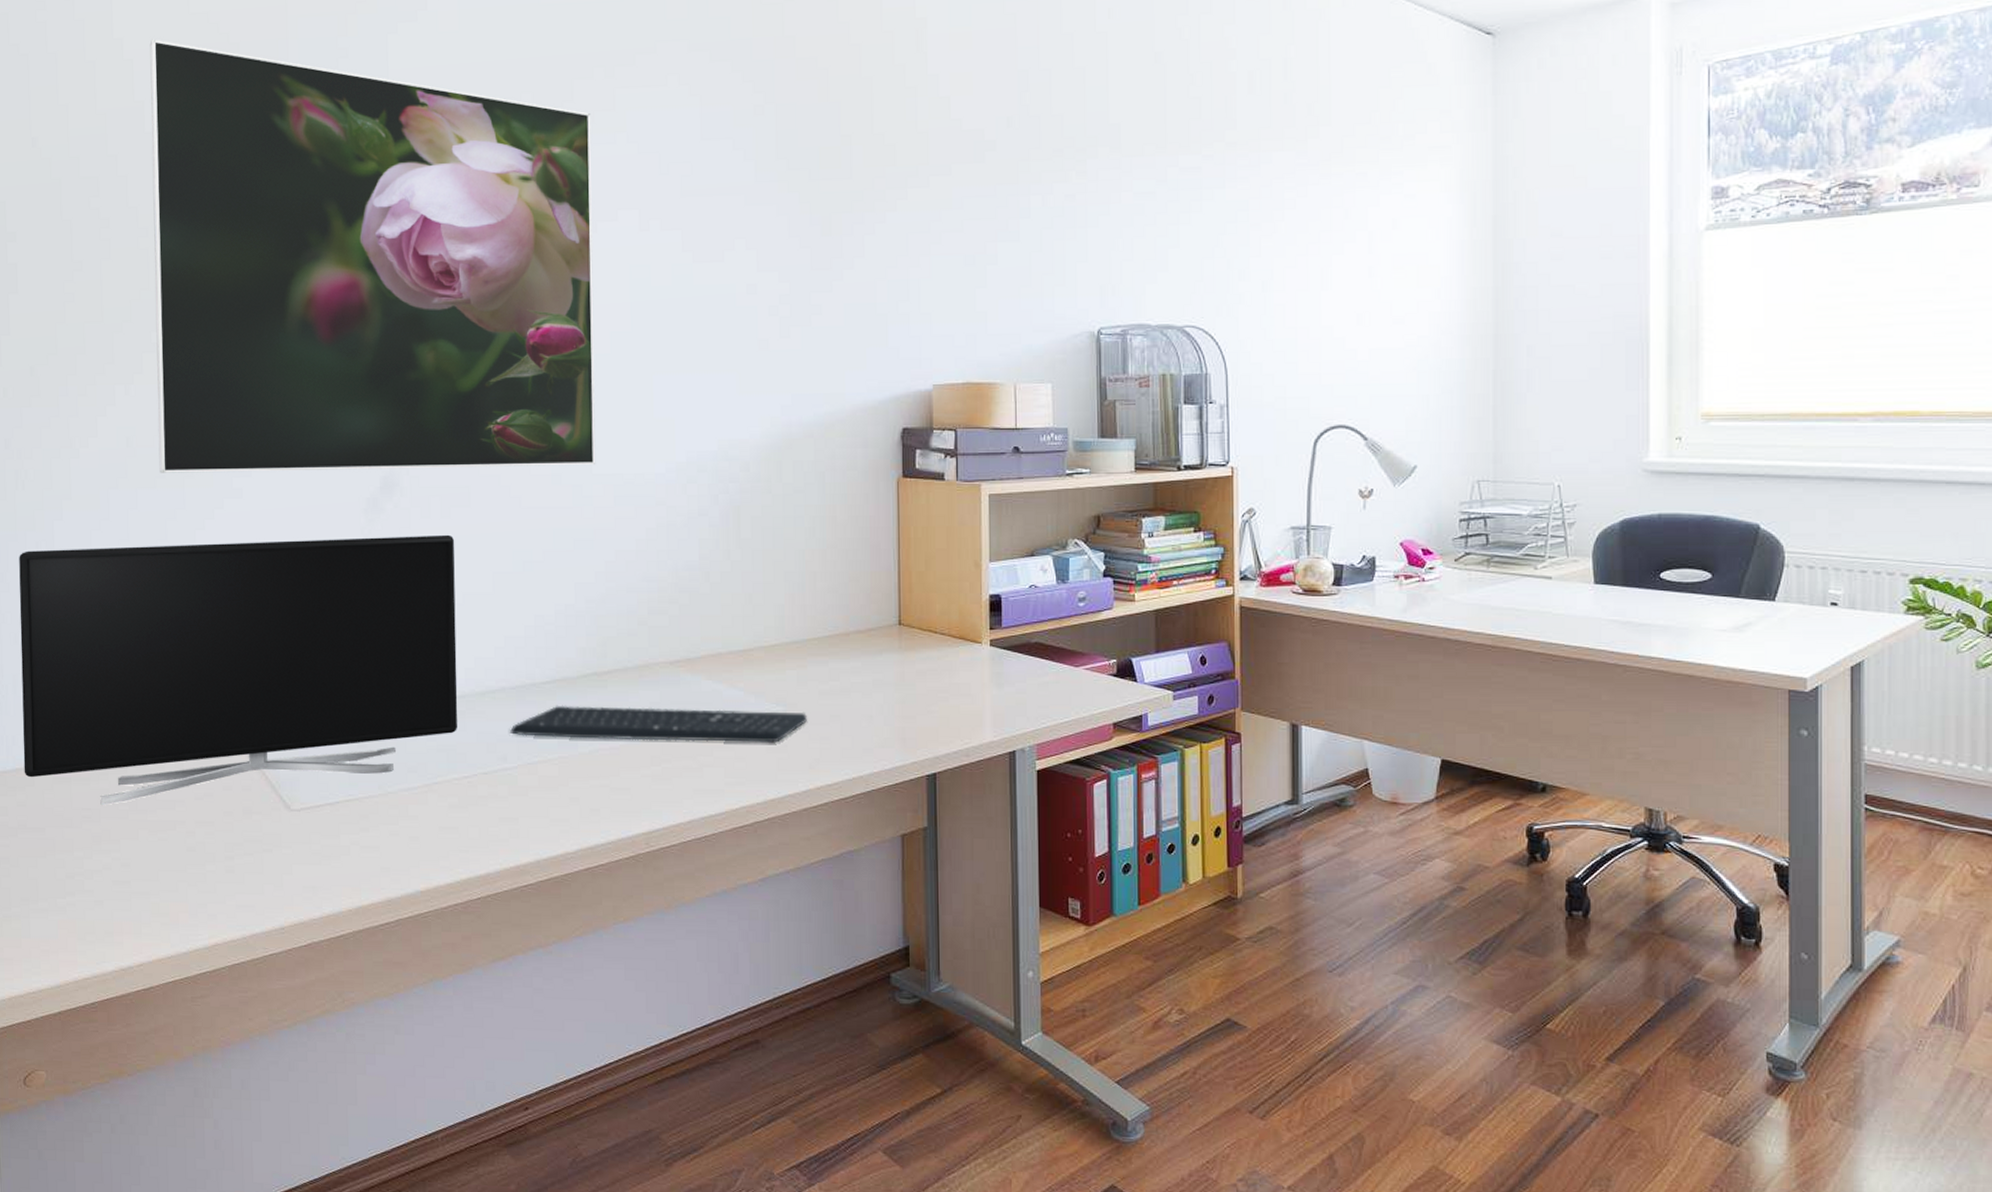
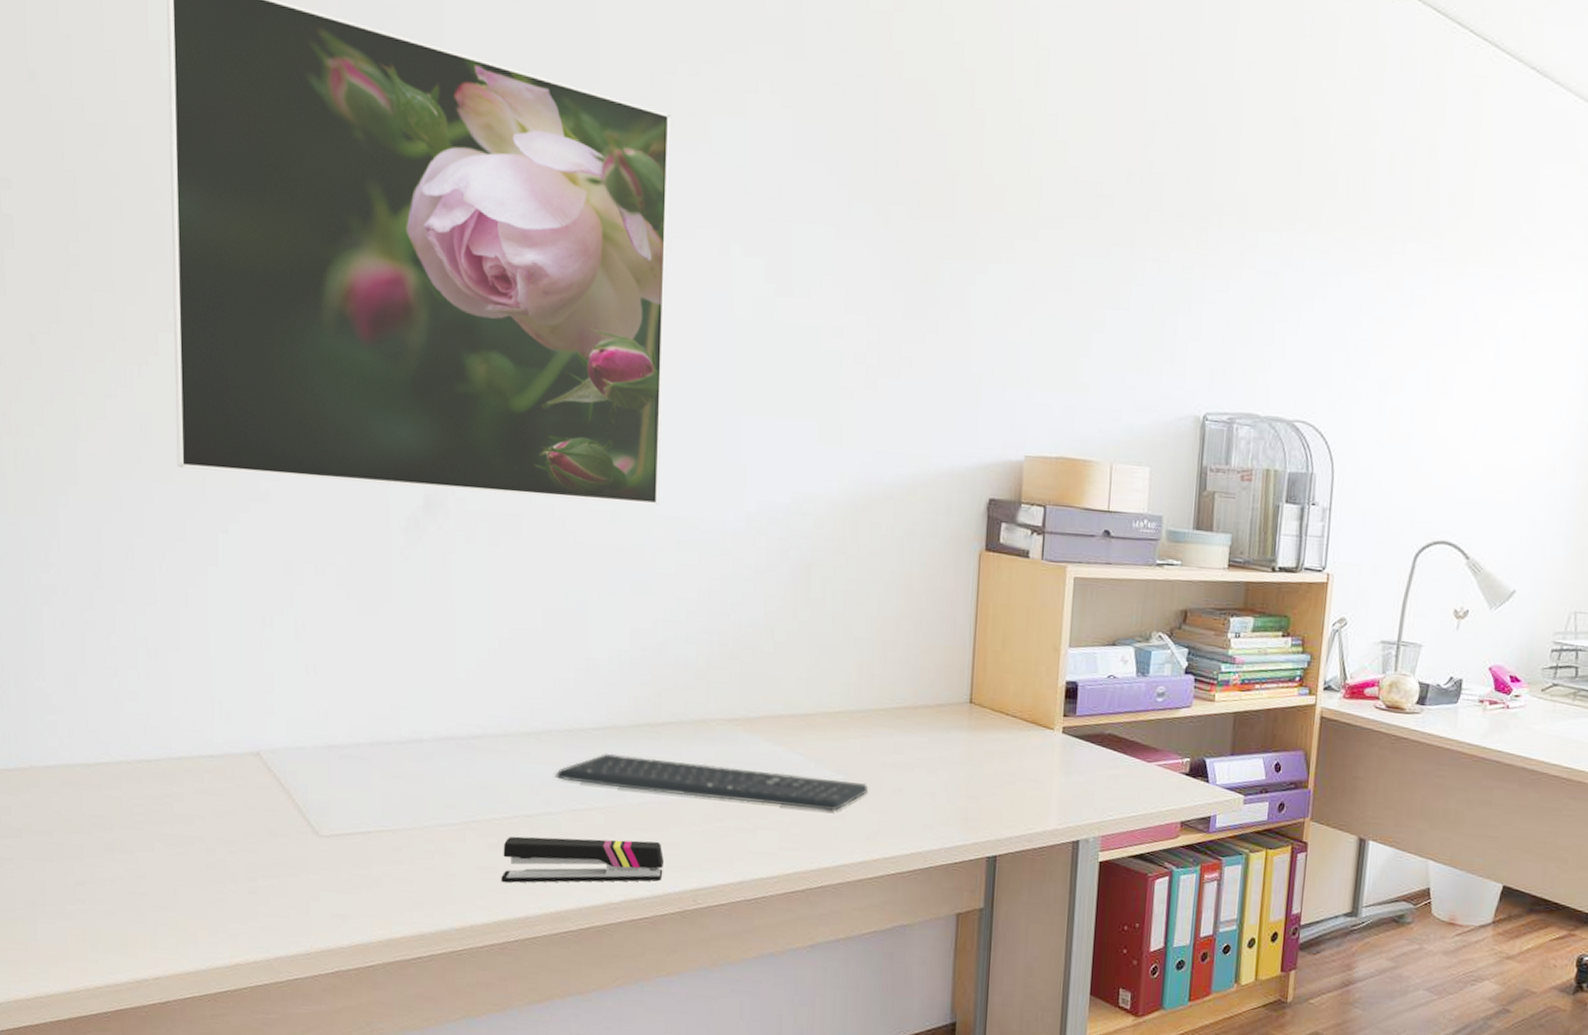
monitor: present [19,534,458,806] -> none [19,537,503,814]
stapler: none [462,787,616,842] -> present [501,836,664,883]

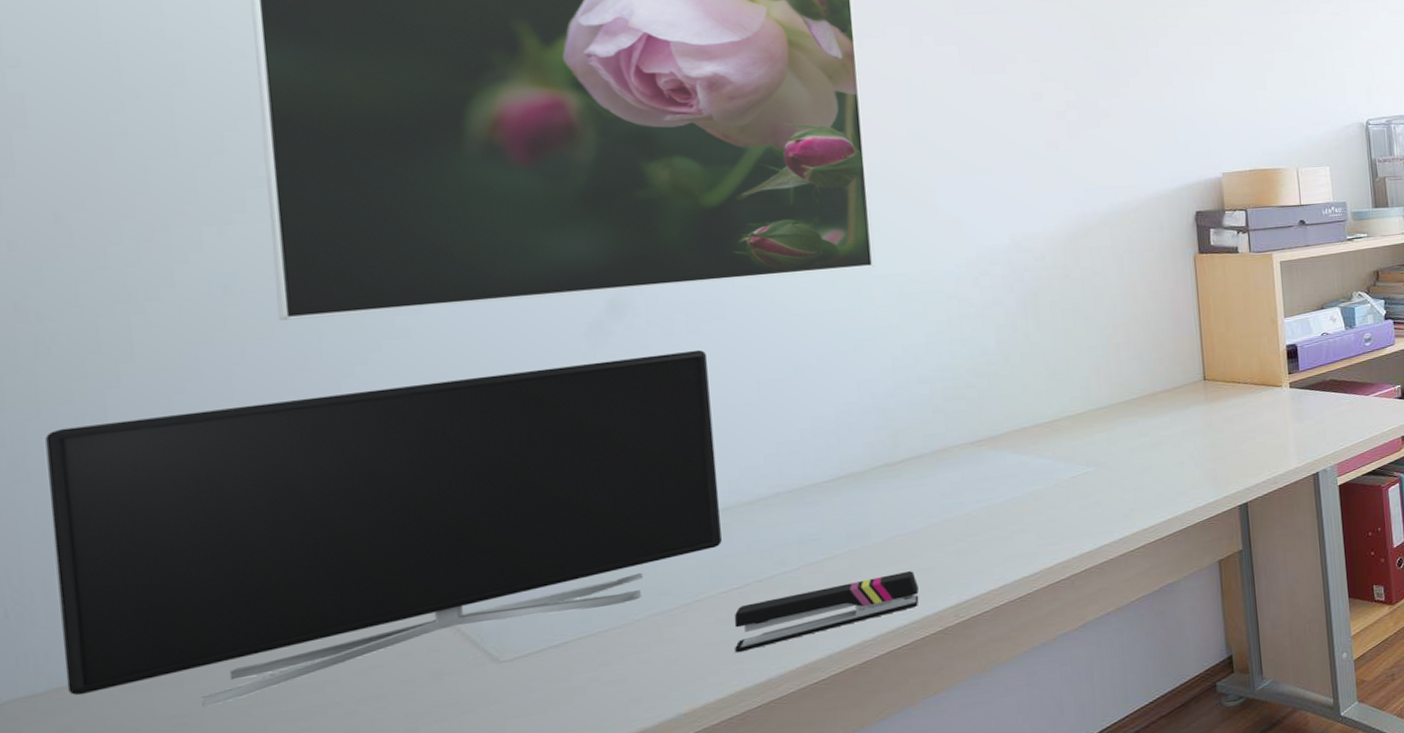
monitor: none [19,537,503,814] -> present [45,349,722,708]
keyboard: present [554,753,868,811] -> none [787,468,1119,538]

